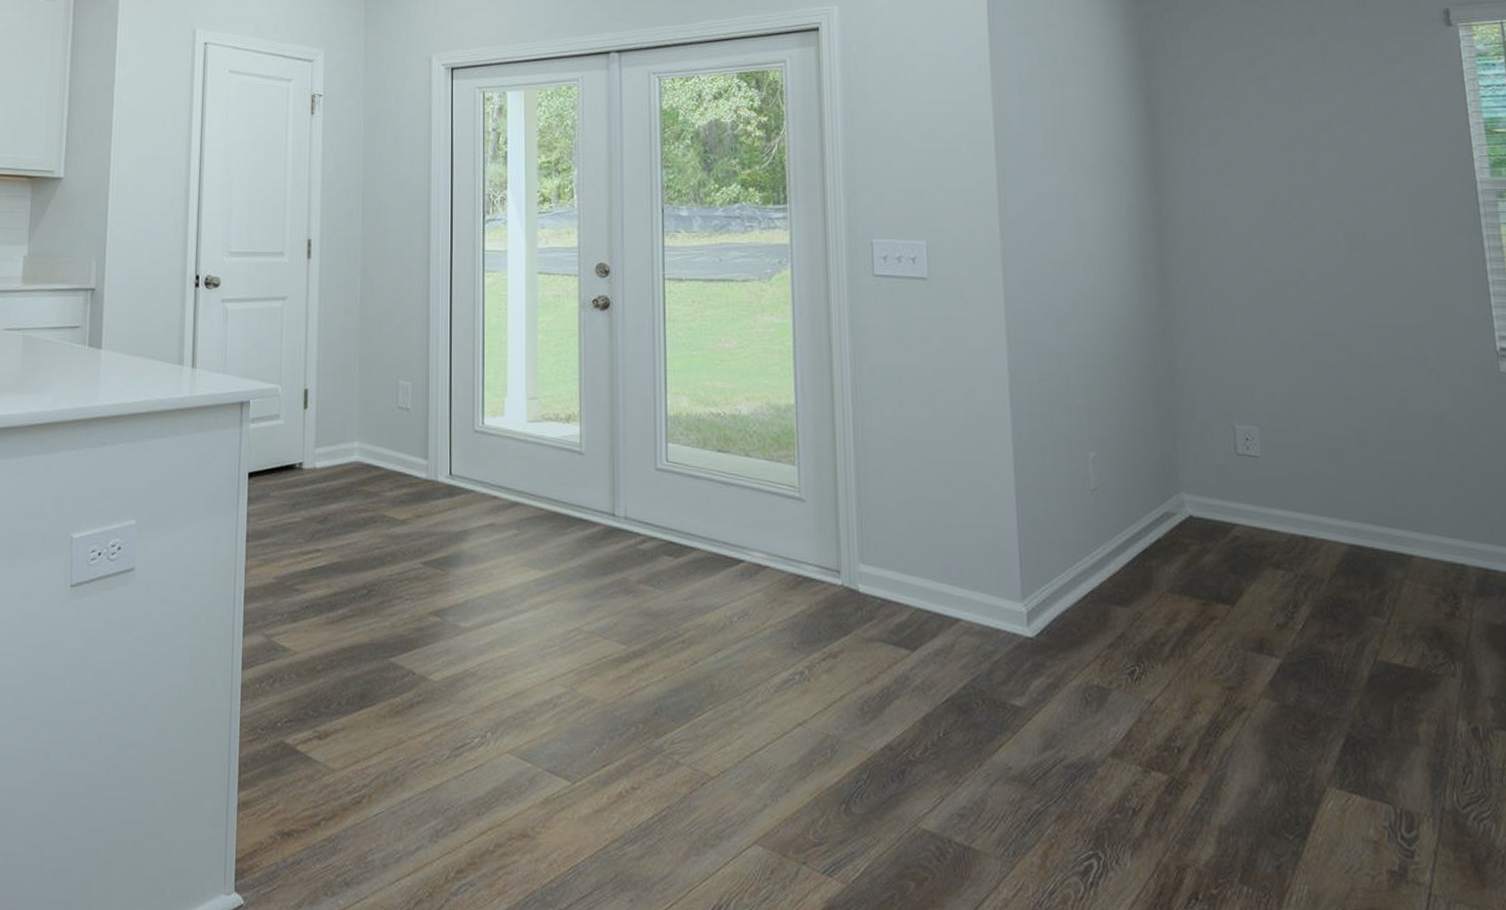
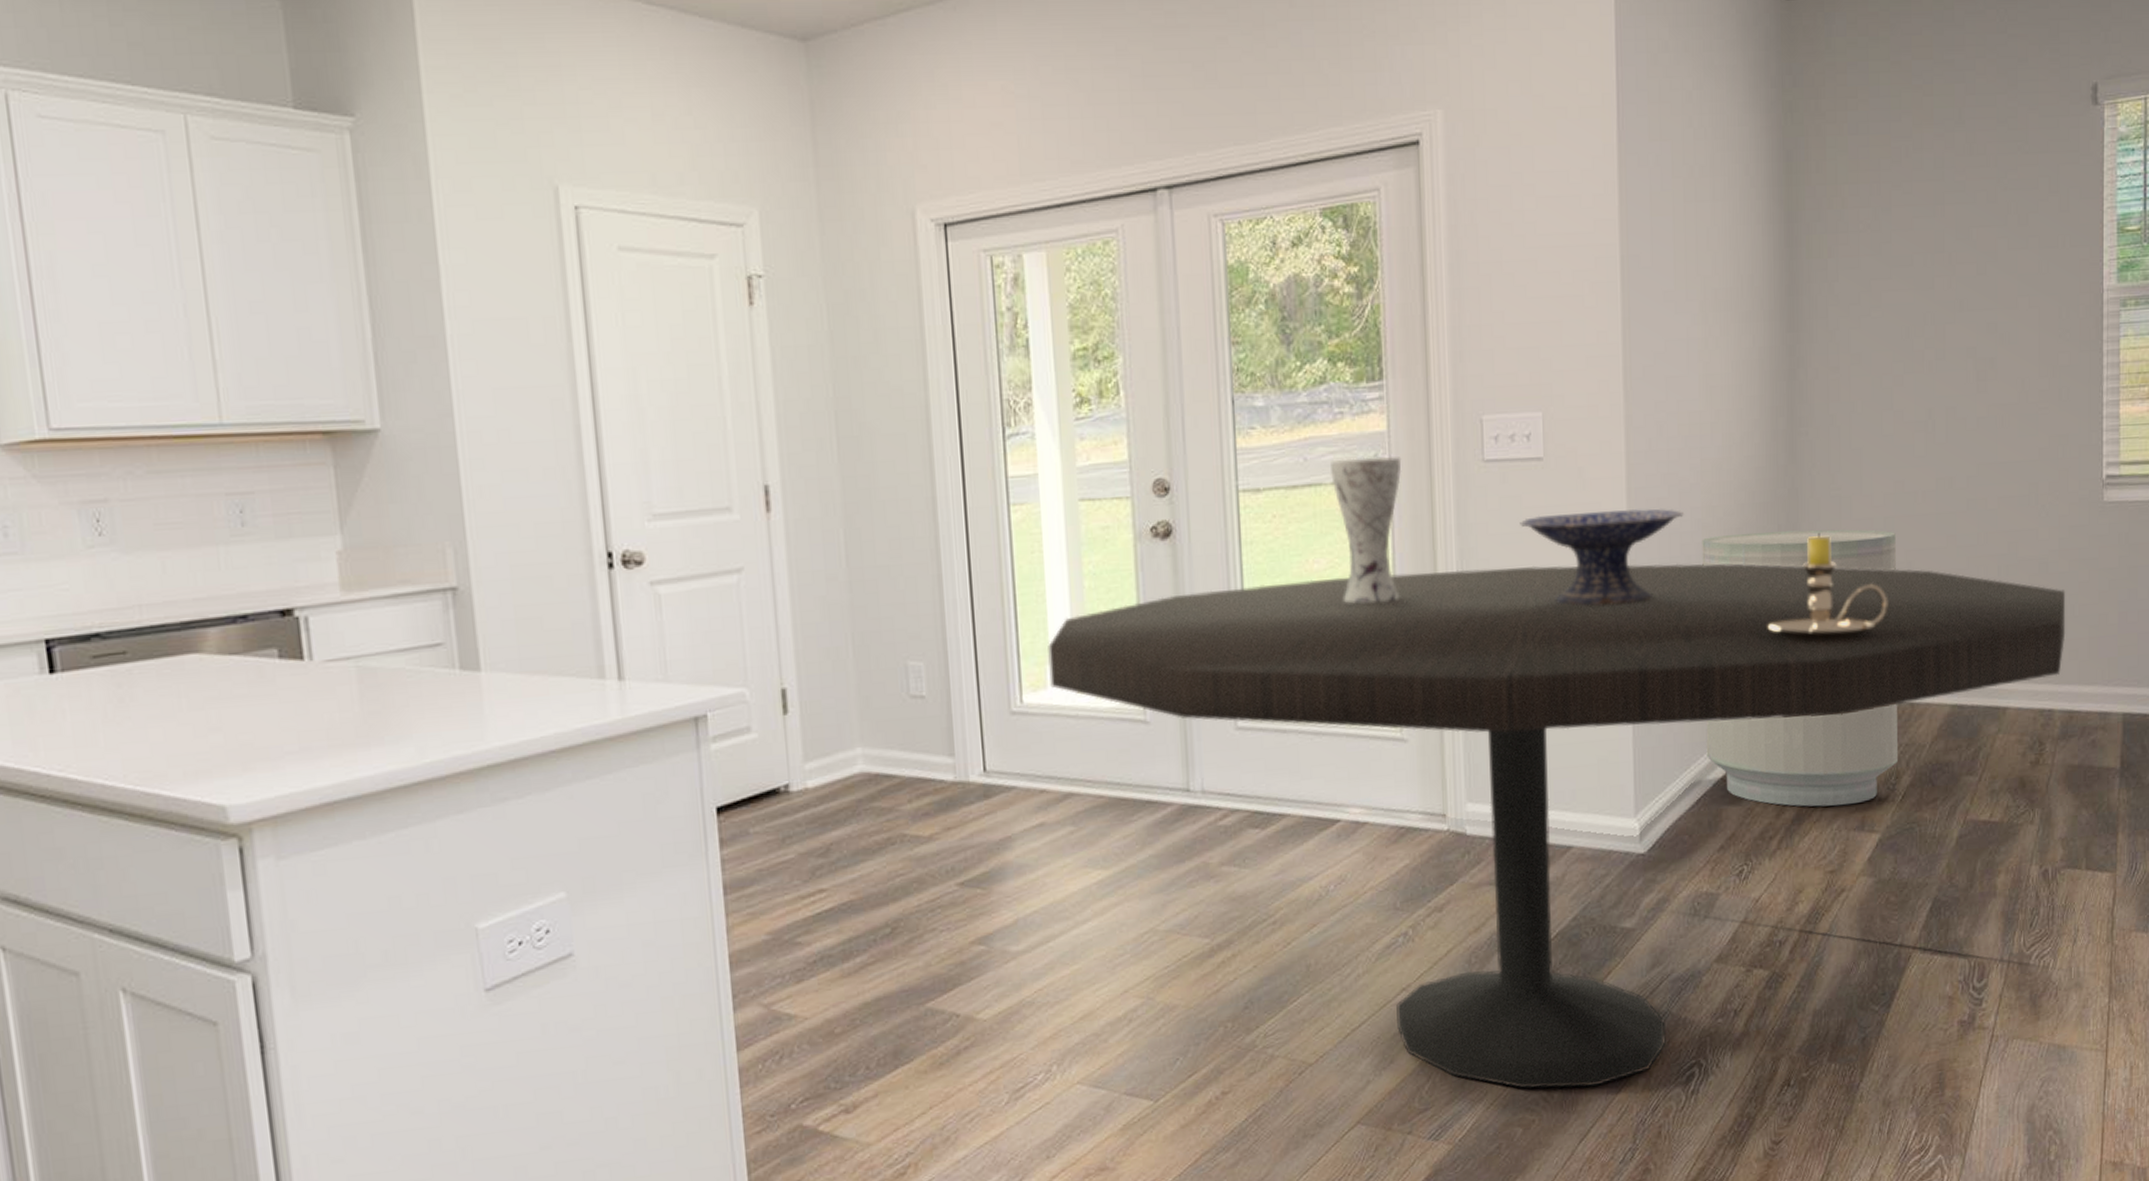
dining table: none [506,354,1472,857] -> present [1048,563,2066,1089]
vase: none [741,262,802,381] -> present [1330,456,1402,604]
decorative bowl: none [907,324,1060,409] -> present [1520,508,1683,605]
trash can: none [1079,360,1295,625] -> present [1702,529,1898,807]
candlestick: none [1147,368,1273,468] -> present [1767,533,1888,641]

